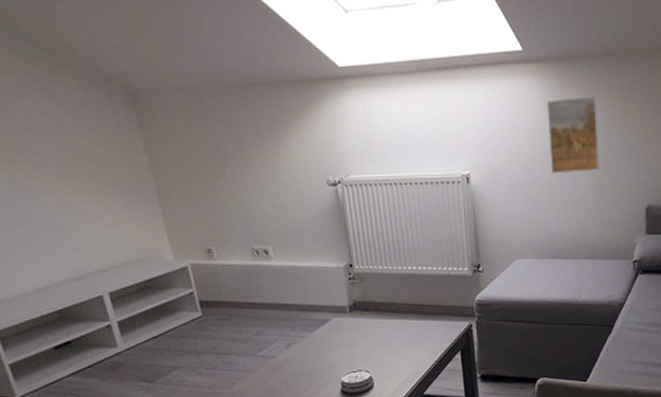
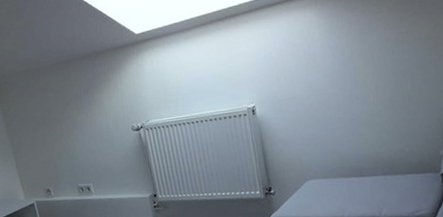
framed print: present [547,95,601,174] -> none [327,15,392,96]

